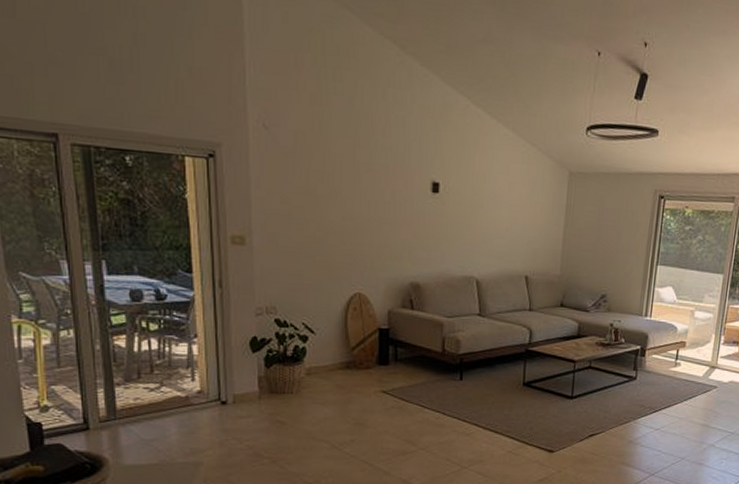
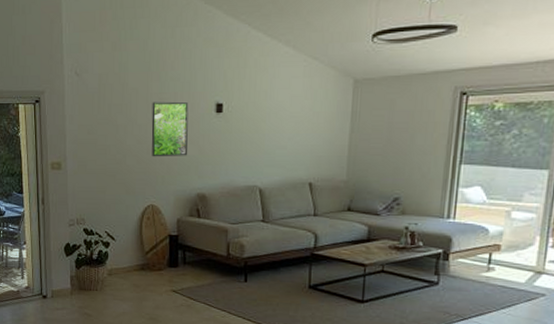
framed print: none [359,172,402,239] -> present [151,101,189,157]

